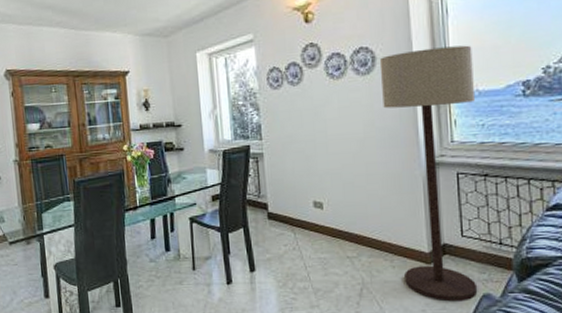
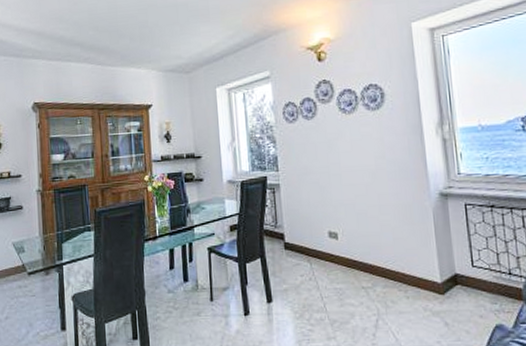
floor lamp: present [379,45,478,302] -> none [388,83,491,333]

